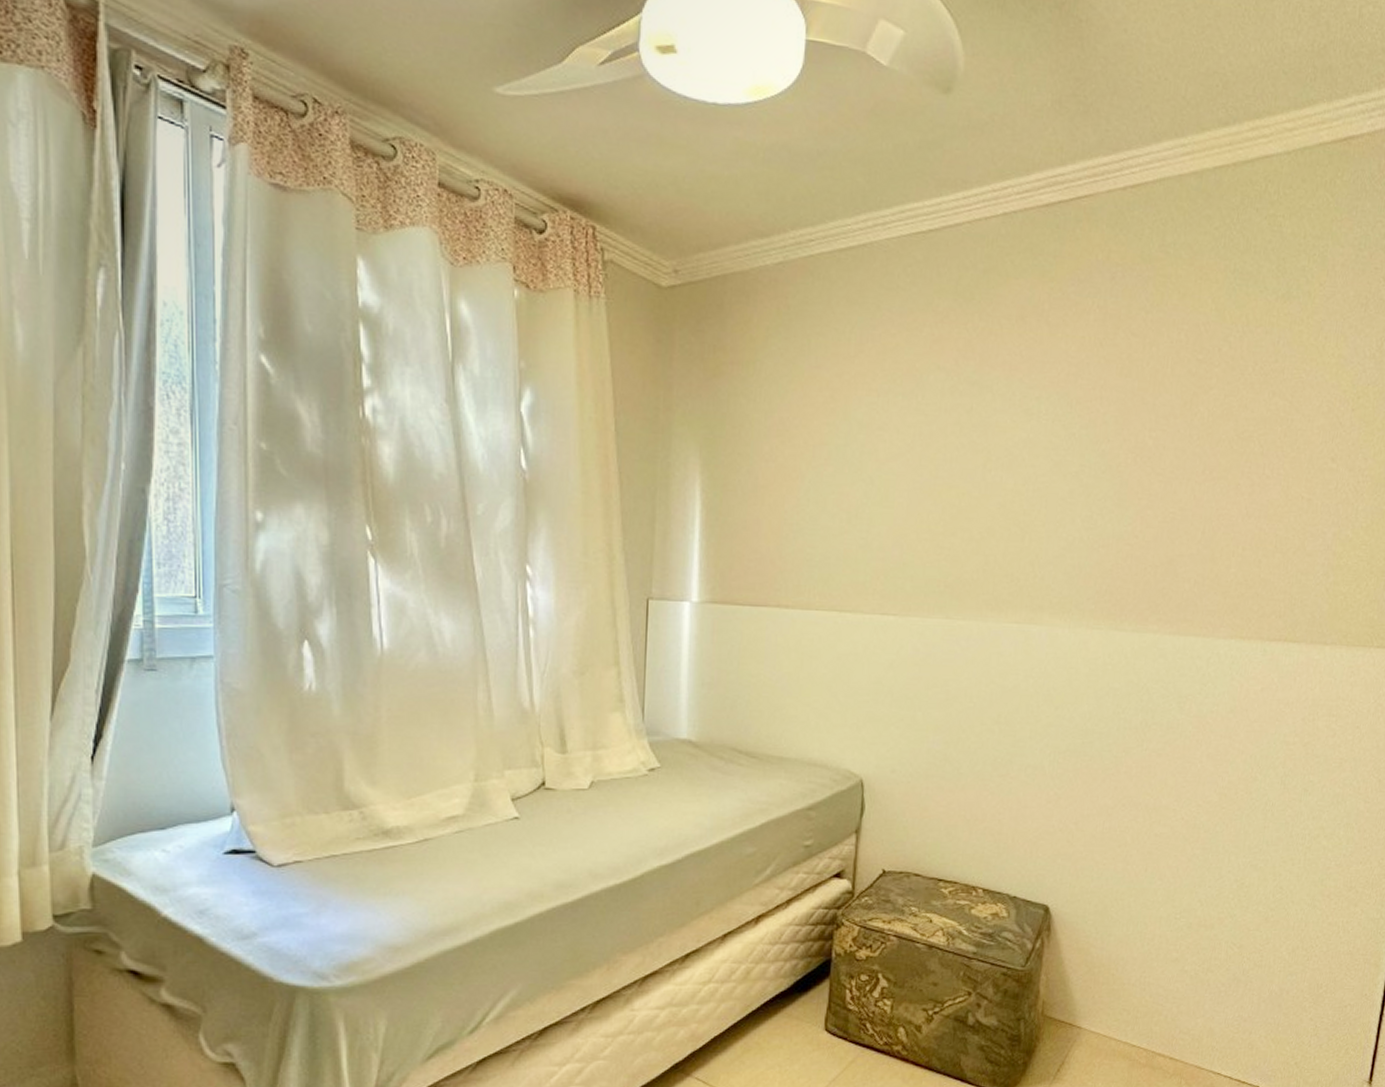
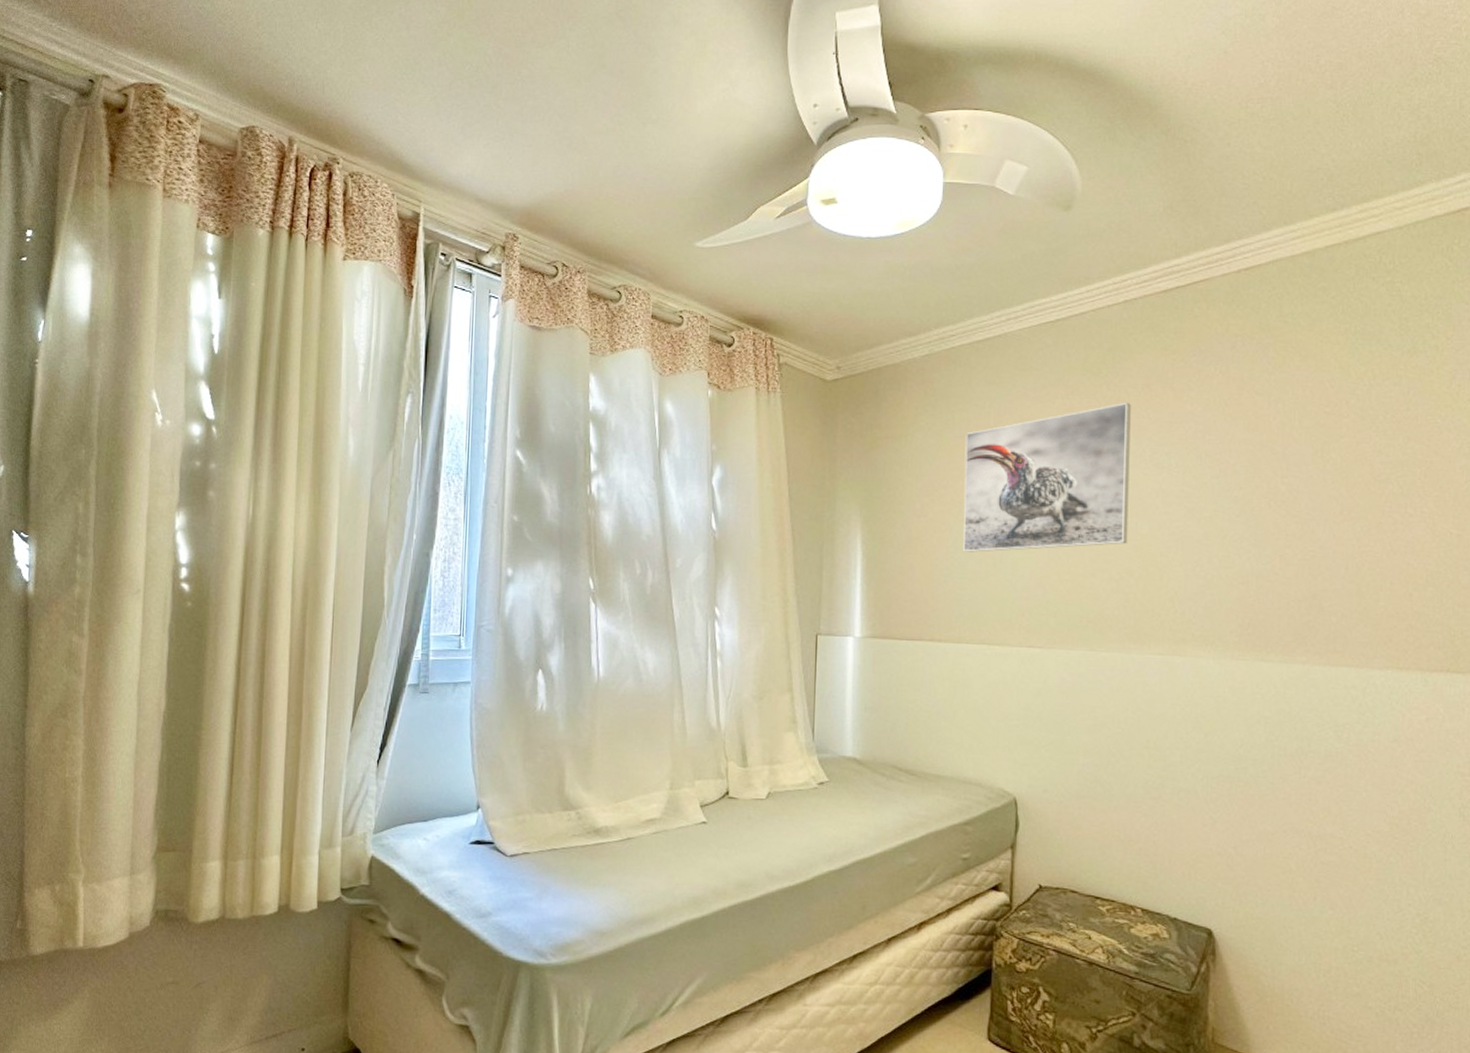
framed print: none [816,335,1003,506] -> present [963,402,1131,553]

